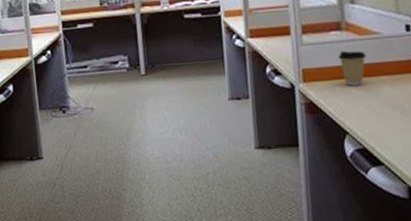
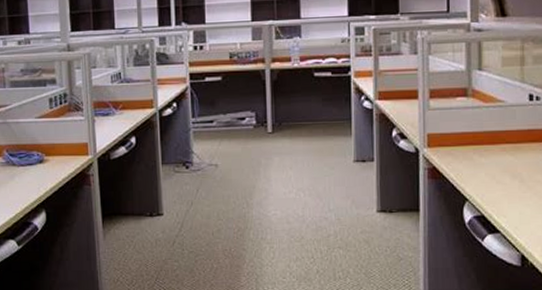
coffee cup: present [338,50,366,86] -> none [463,117,490,152]

